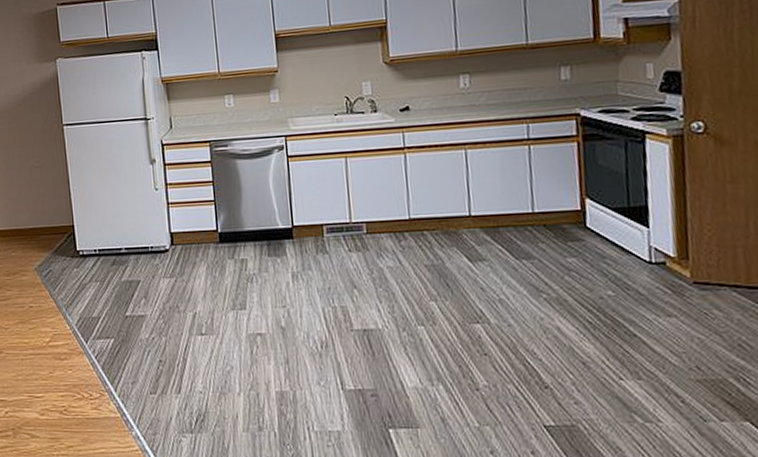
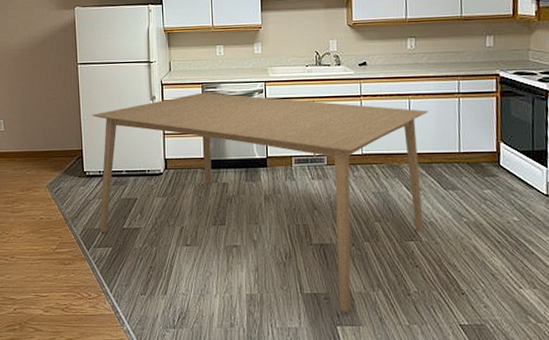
dining table: none [83,152,491,412] -> present [92,92,428,312]

